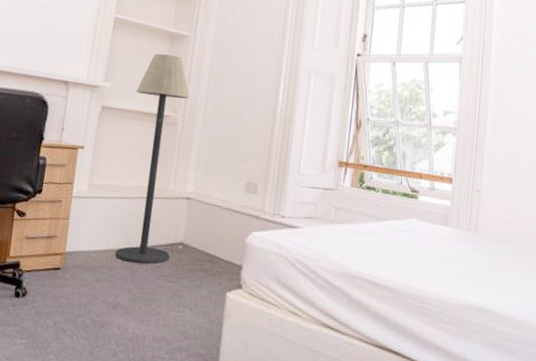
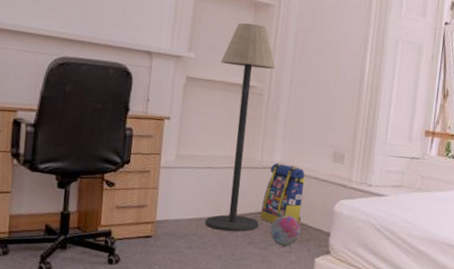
backpack: none [172,193,219,257] -> present [261,163,306,224]
decorative ball: none [180,246,213,280] -> present [270,215,302,247]

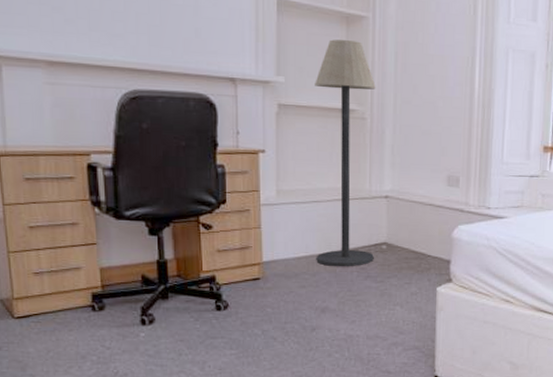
backpack: present [261,163,306,224] -> none [375,192,420,255]
decorative ball: present [270,215,302,247] -> none [386,245,420,278]

